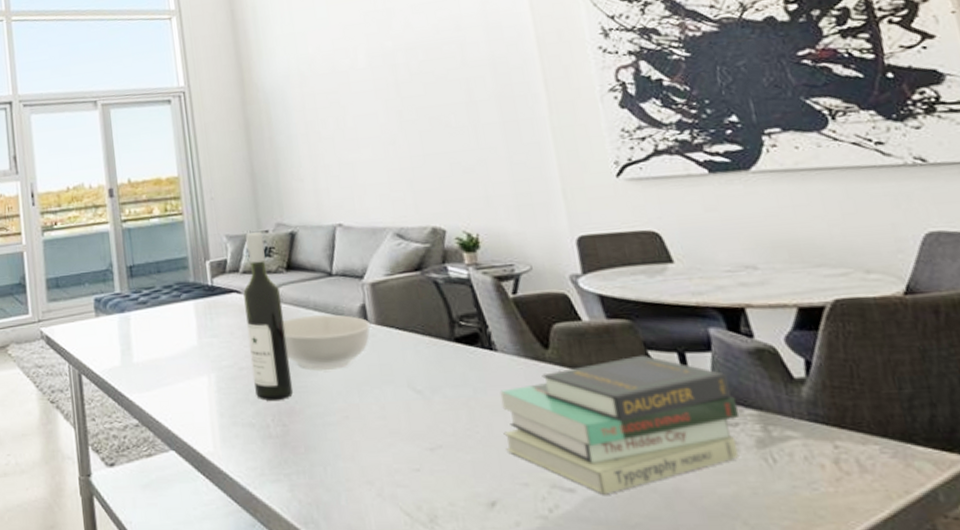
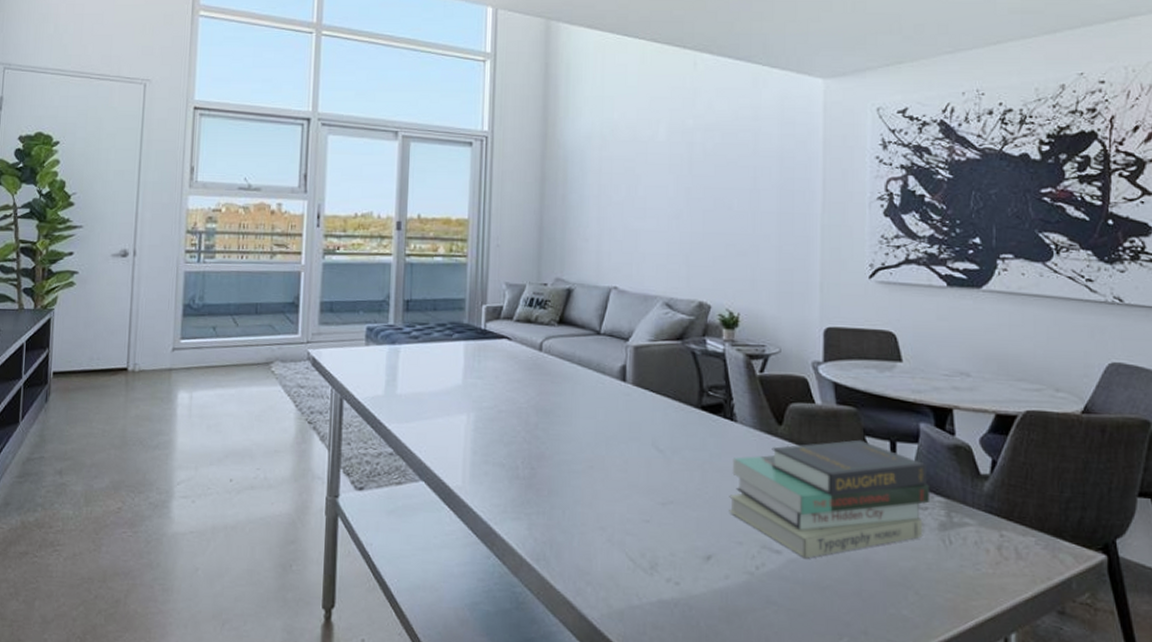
bottle: present [243,232,294,401] -> none [510,284,549,445]
bowl: present [283,314,371,371] -> none [546,369,627,423]

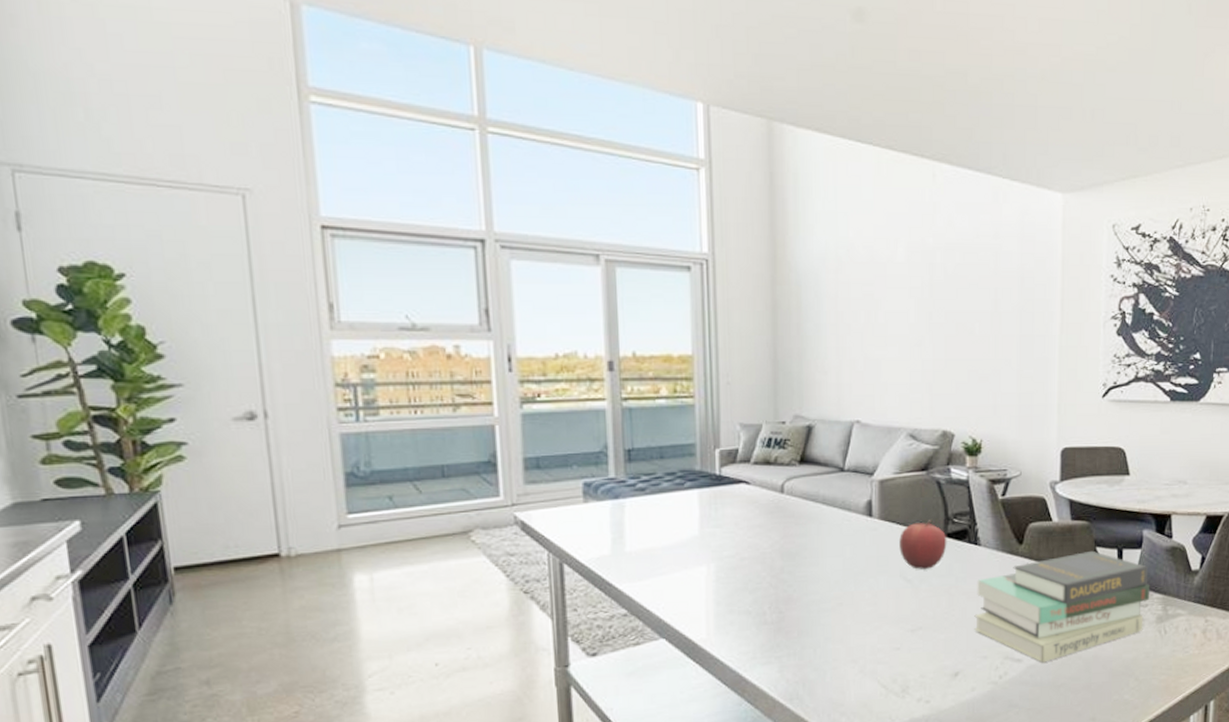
fruit: none [652,390,702,441] -> present [899,520,947,569]

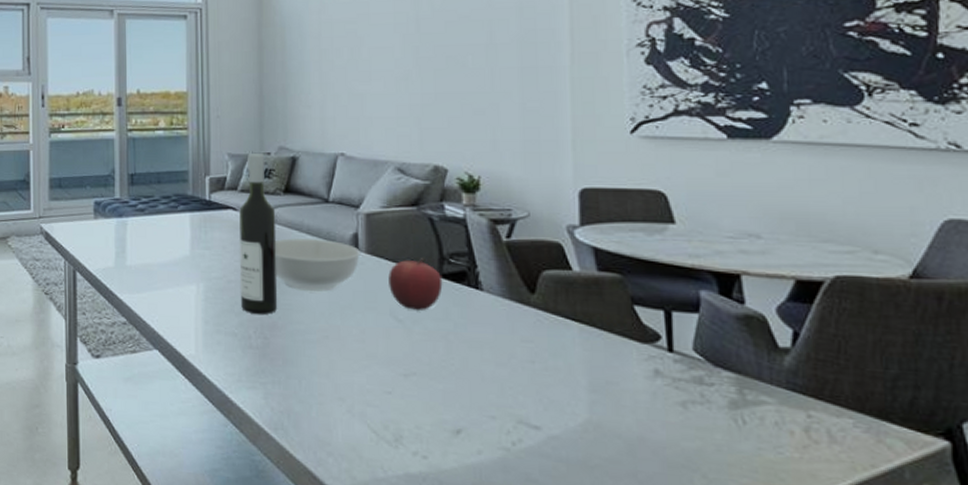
bottle: none [752,423,793,589] -> present [239,154,278,314]
bowl: none [790,508,874,562] -> present [275,238,360,292]
books: present [974,550,1150,663] -> none [478,309,717,435]

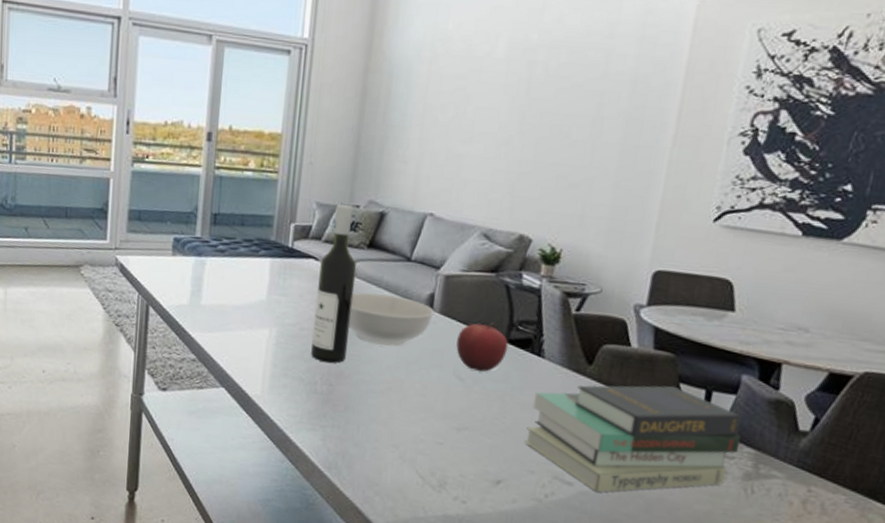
books: none [478,309,717,435] -> present [524,385,741,492]

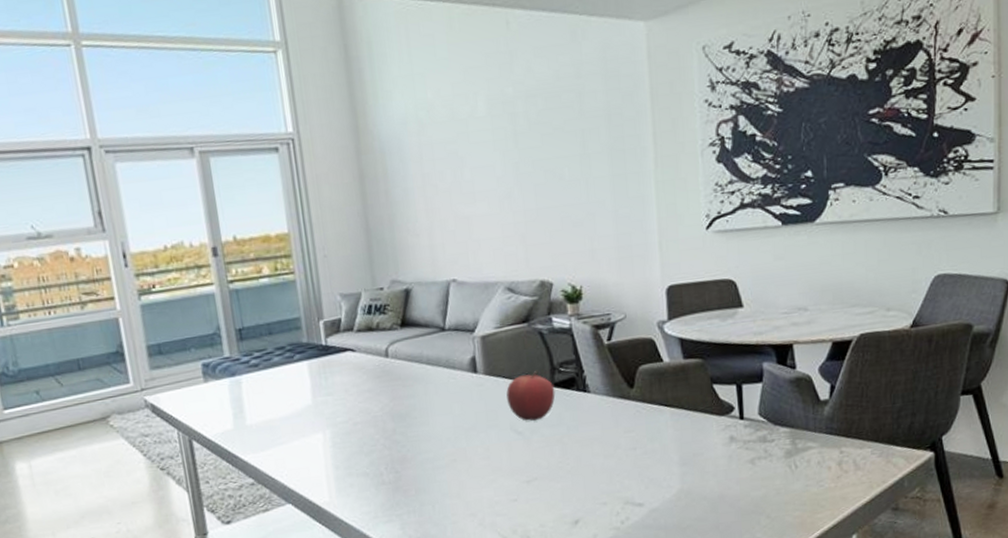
bottle: present [311,204,357,363] -> none [357,290,406,451]
bowl: present [349,292,434,347] -> none [397,367,479,421]
books: present [524,385,741,492] -> none [589,388,776,506]

